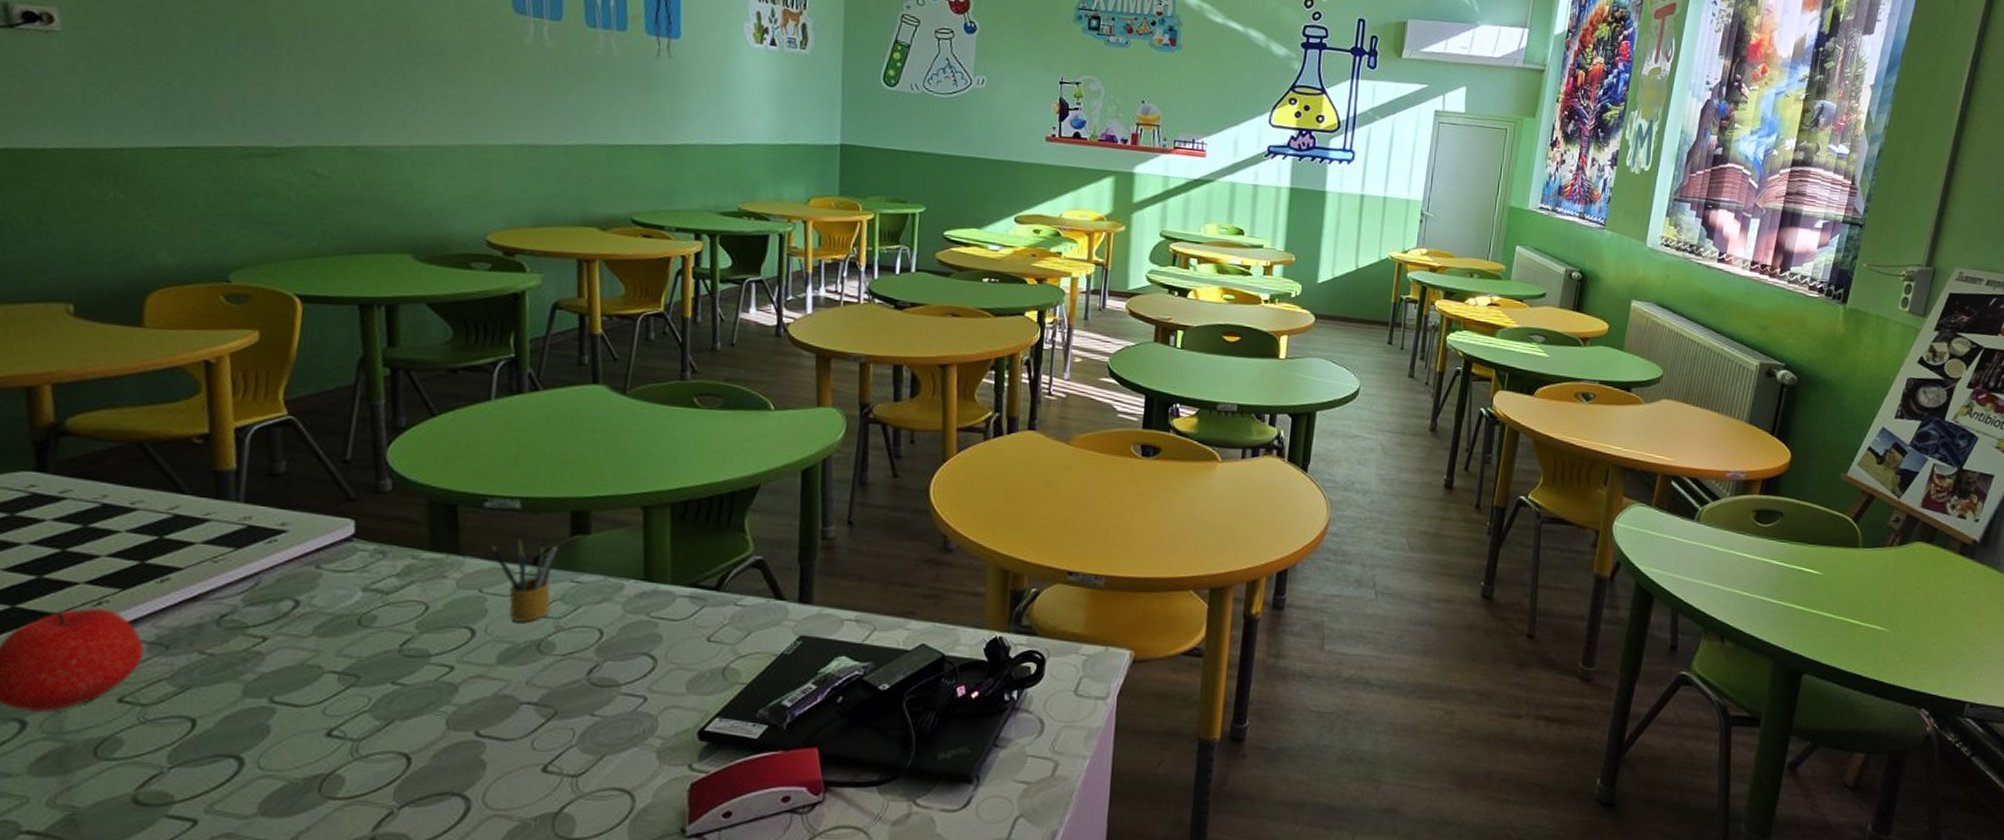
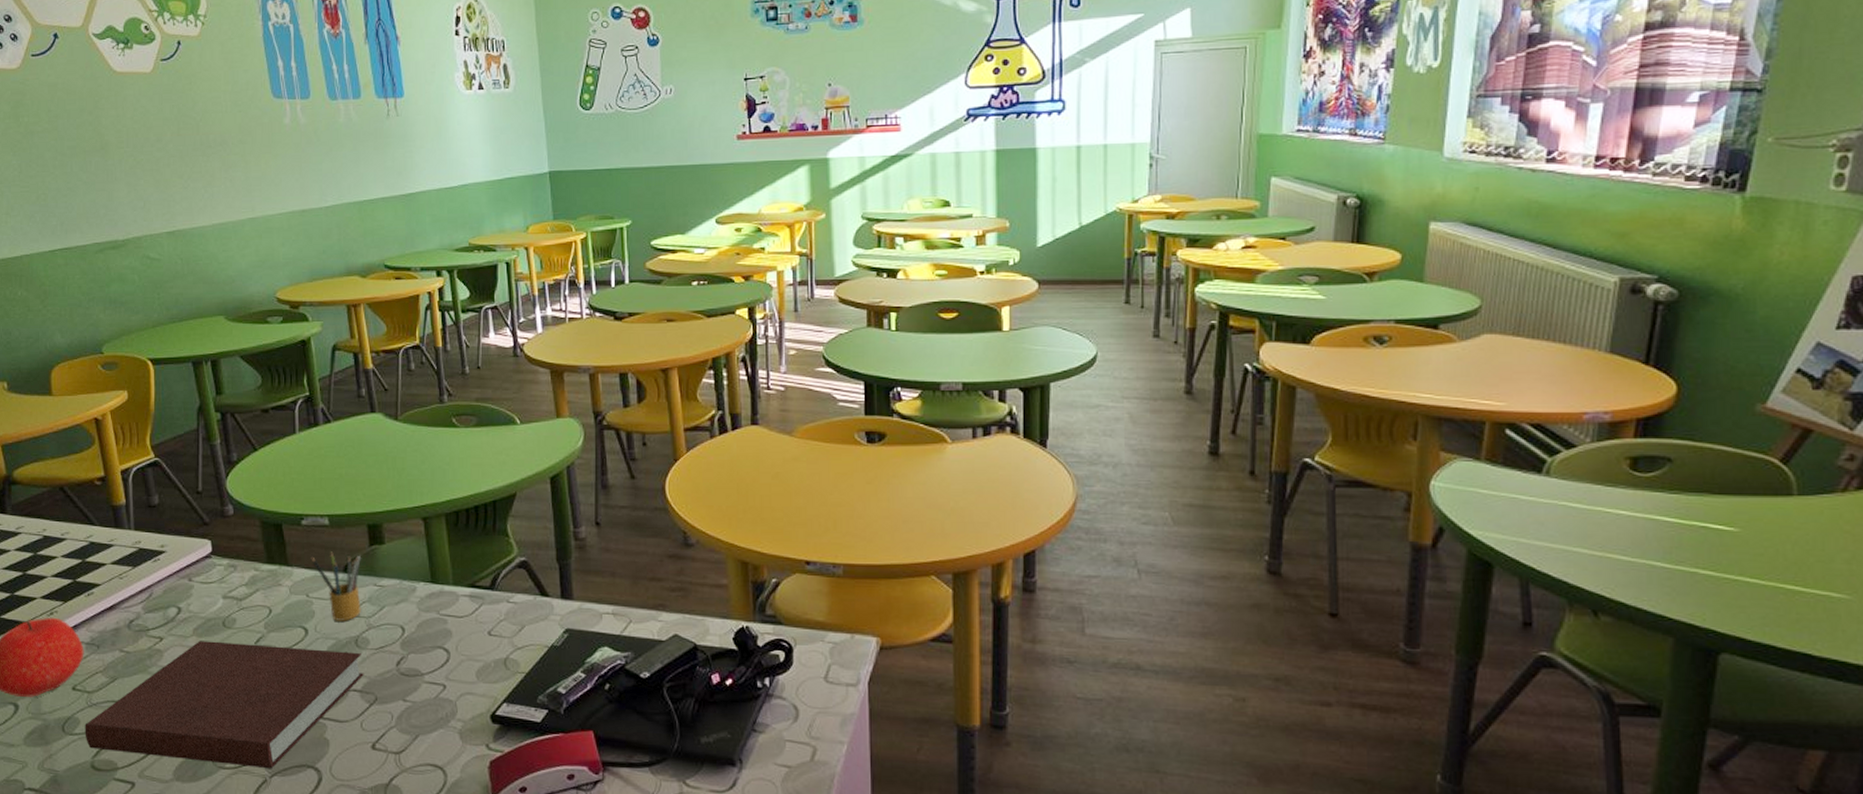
notebook: none [128,642,544,799] -> present [85,641,364,769]

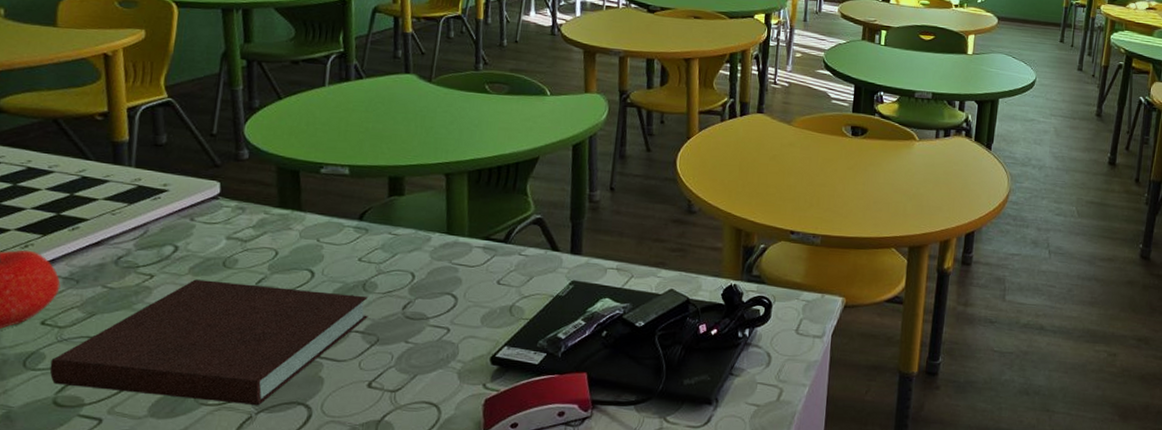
pencil box: present [311,551,361,621] -> none [326,199,378,266]

